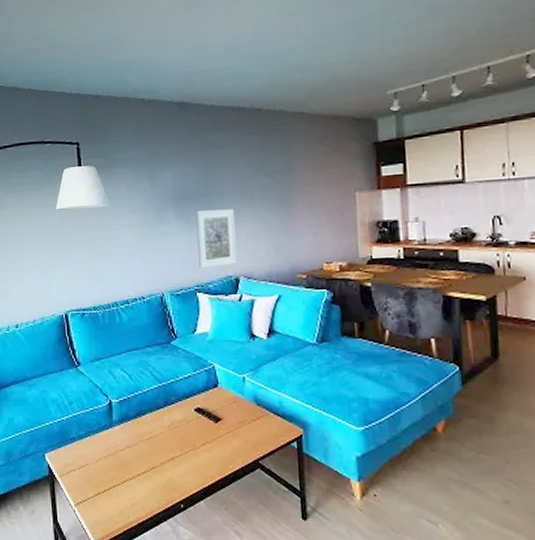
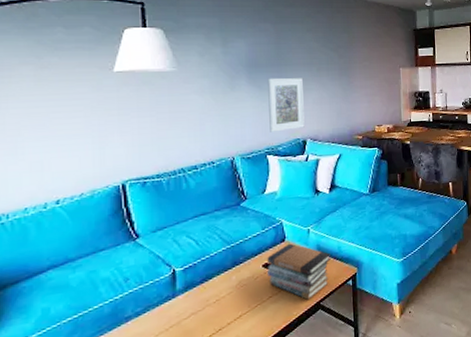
book stack: none [199,390,270,455] -> present [267,243,330,300]

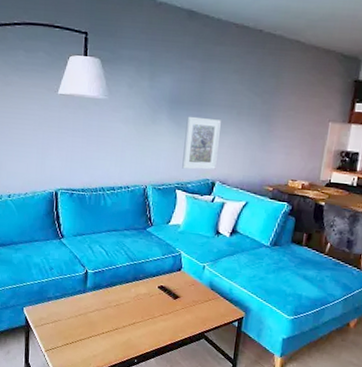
book stack: present [267,243,330,300] -> none [162,273,221,327]

